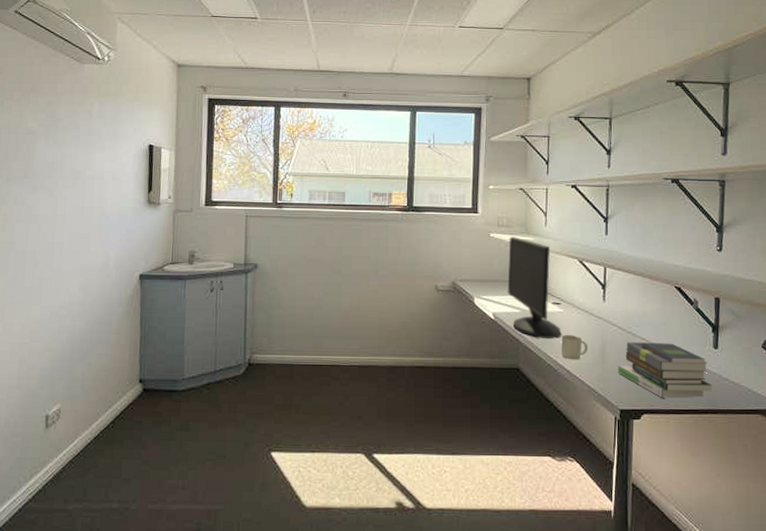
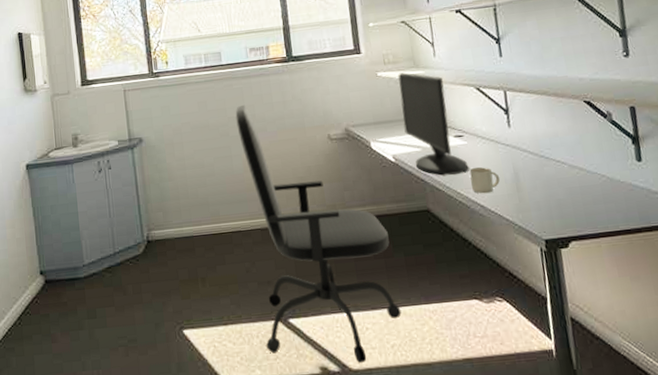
office chair: none [348,246,479,503] -> present [235,104,402,363]
books: present [617,342,713,398] -> none [534,161,643,222]

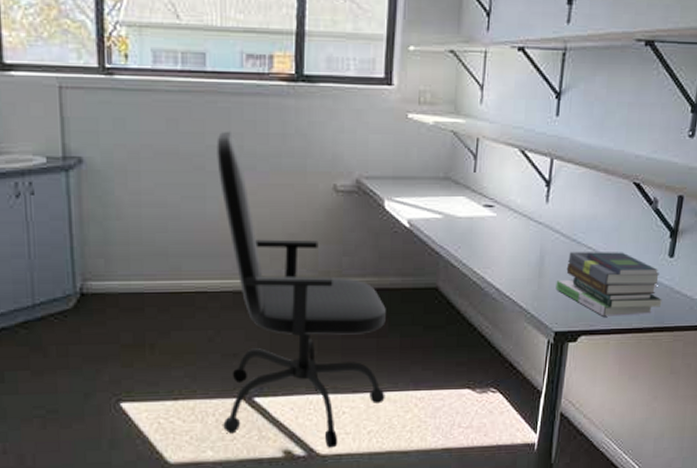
computer monitor: present [398,72,468,175] -> none [427,117,492,250]
mug: present [469,167,500,194] -> none [491,245,523,276]
books: none [534,161,643,222] -> present [555,252,662,317]

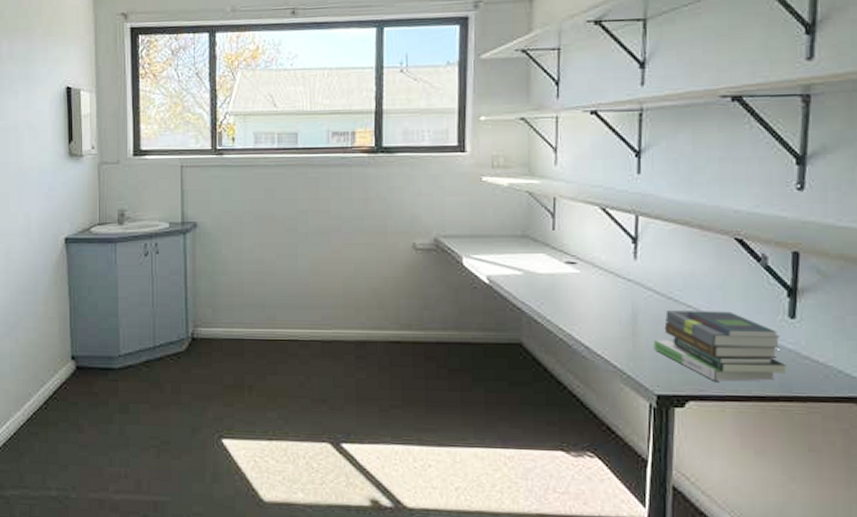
office chair: present [217,131,386,448] -> none [307,197,472,502]

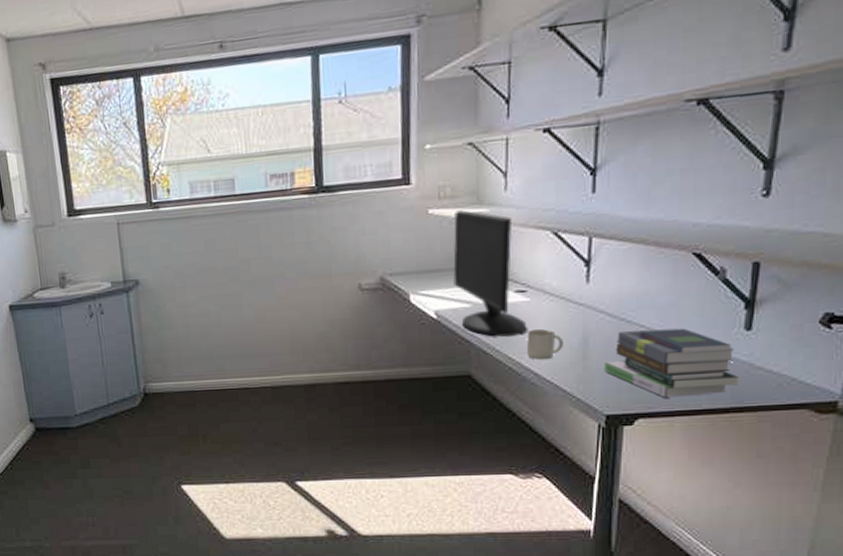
computer monitor: none [505,179,577,307] -> present [453,209,527,337]
mug: none [578,302,613,334] -> present [527,329,563,360]

